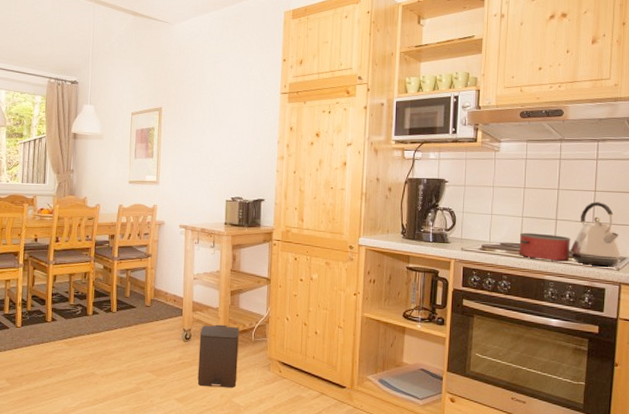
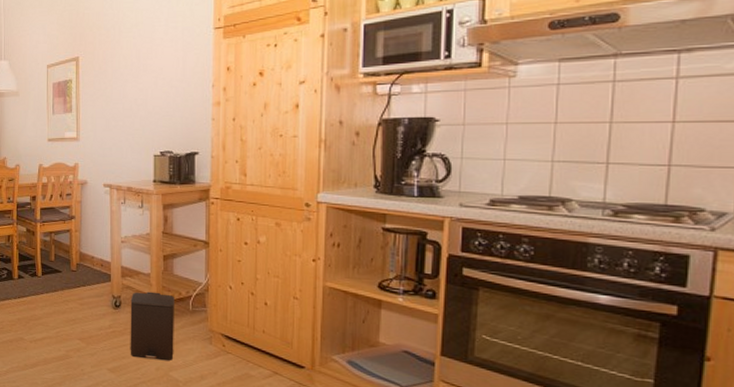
cooking pot: present [519,232,571,262] -> none [547,181,633,219]
kettle: present [570,202,621,267] -> none [630,137,718,226]

